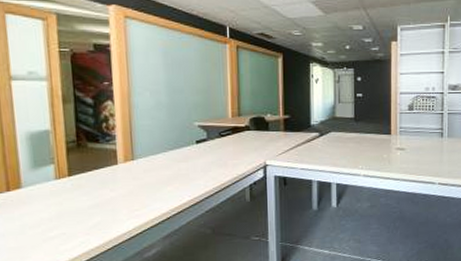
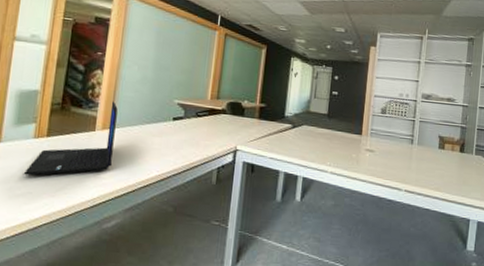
laptop: none [52,131,141,217] -> present [23,101,118,176]

